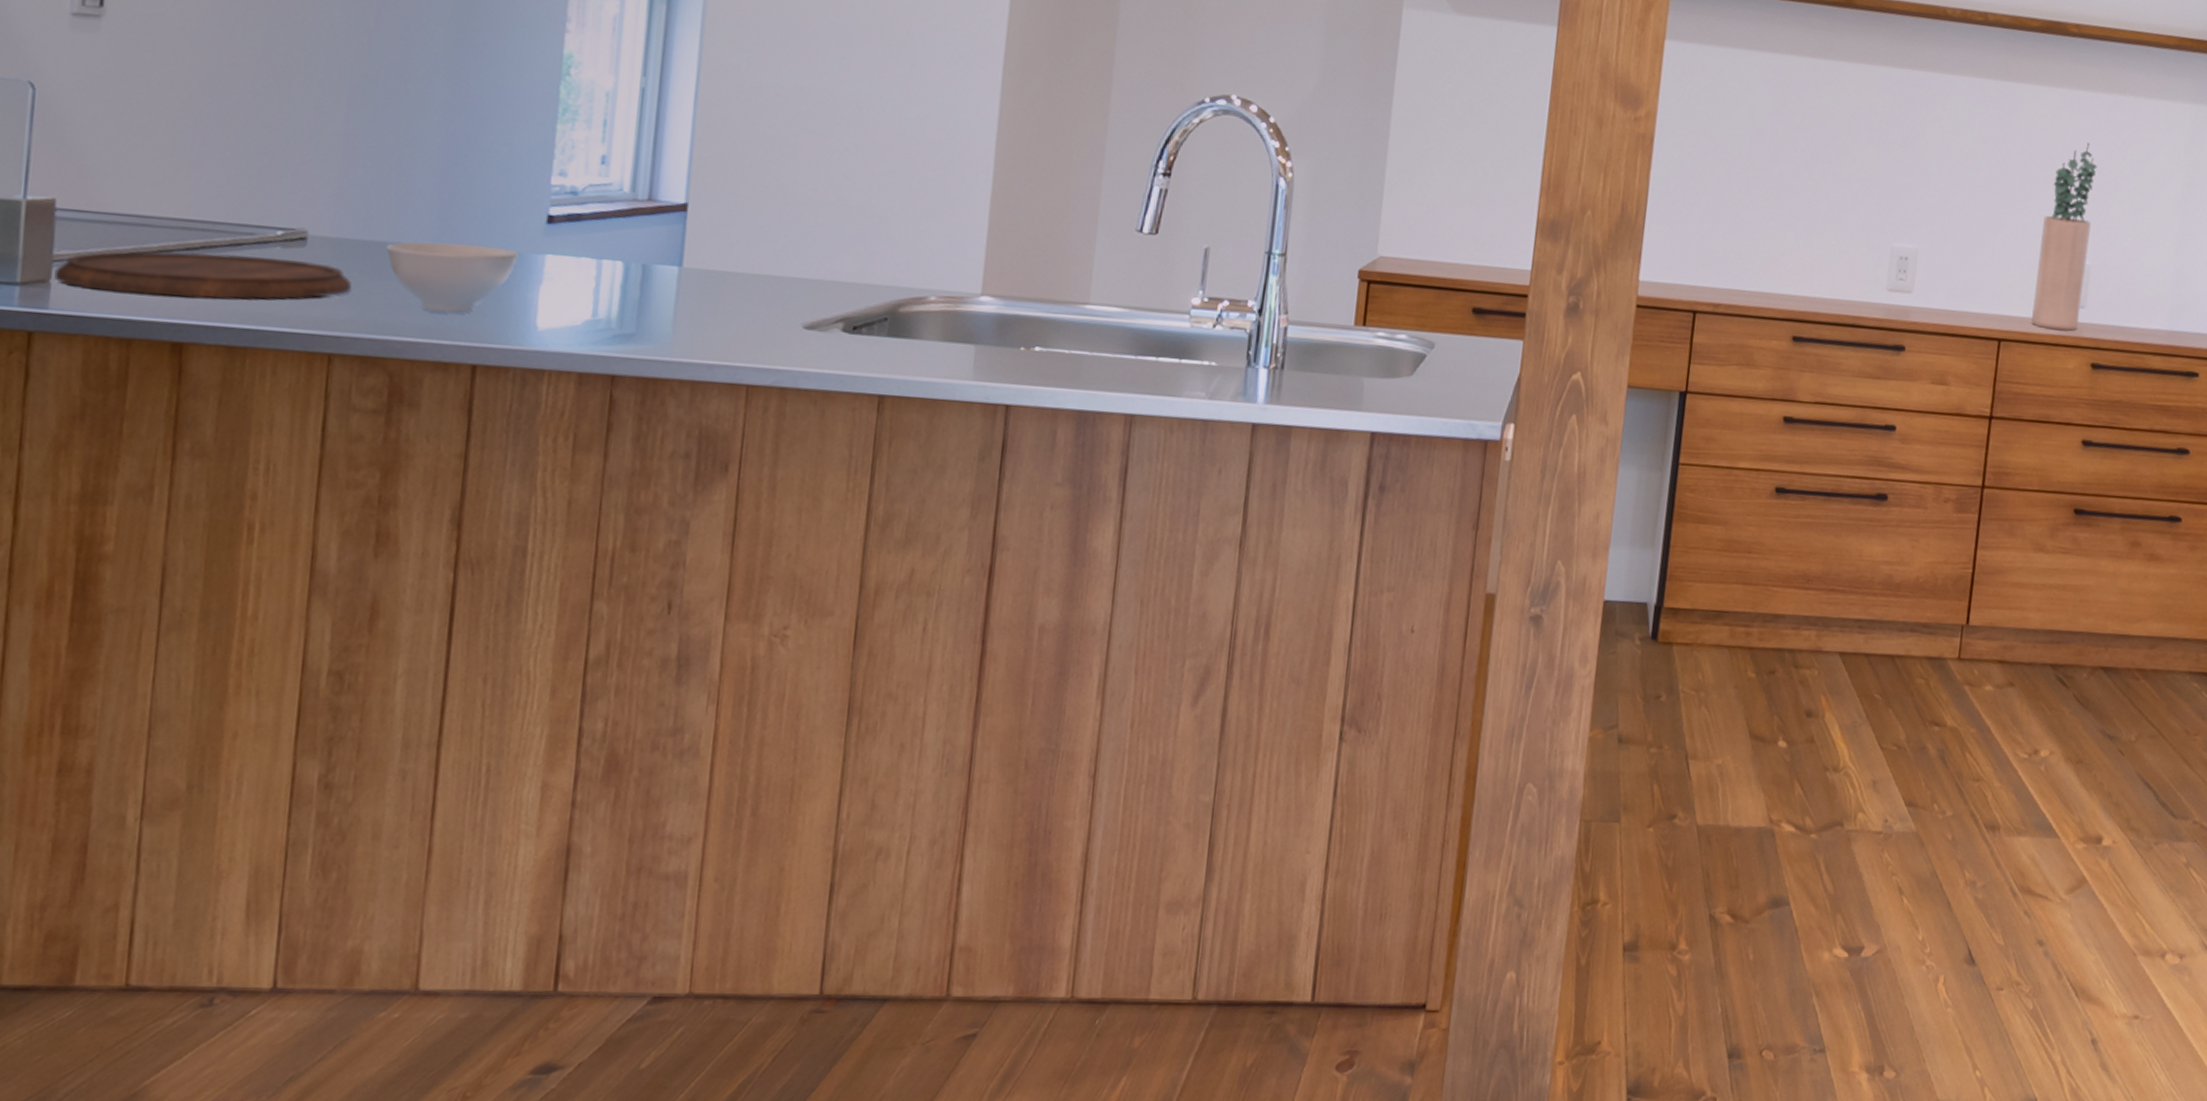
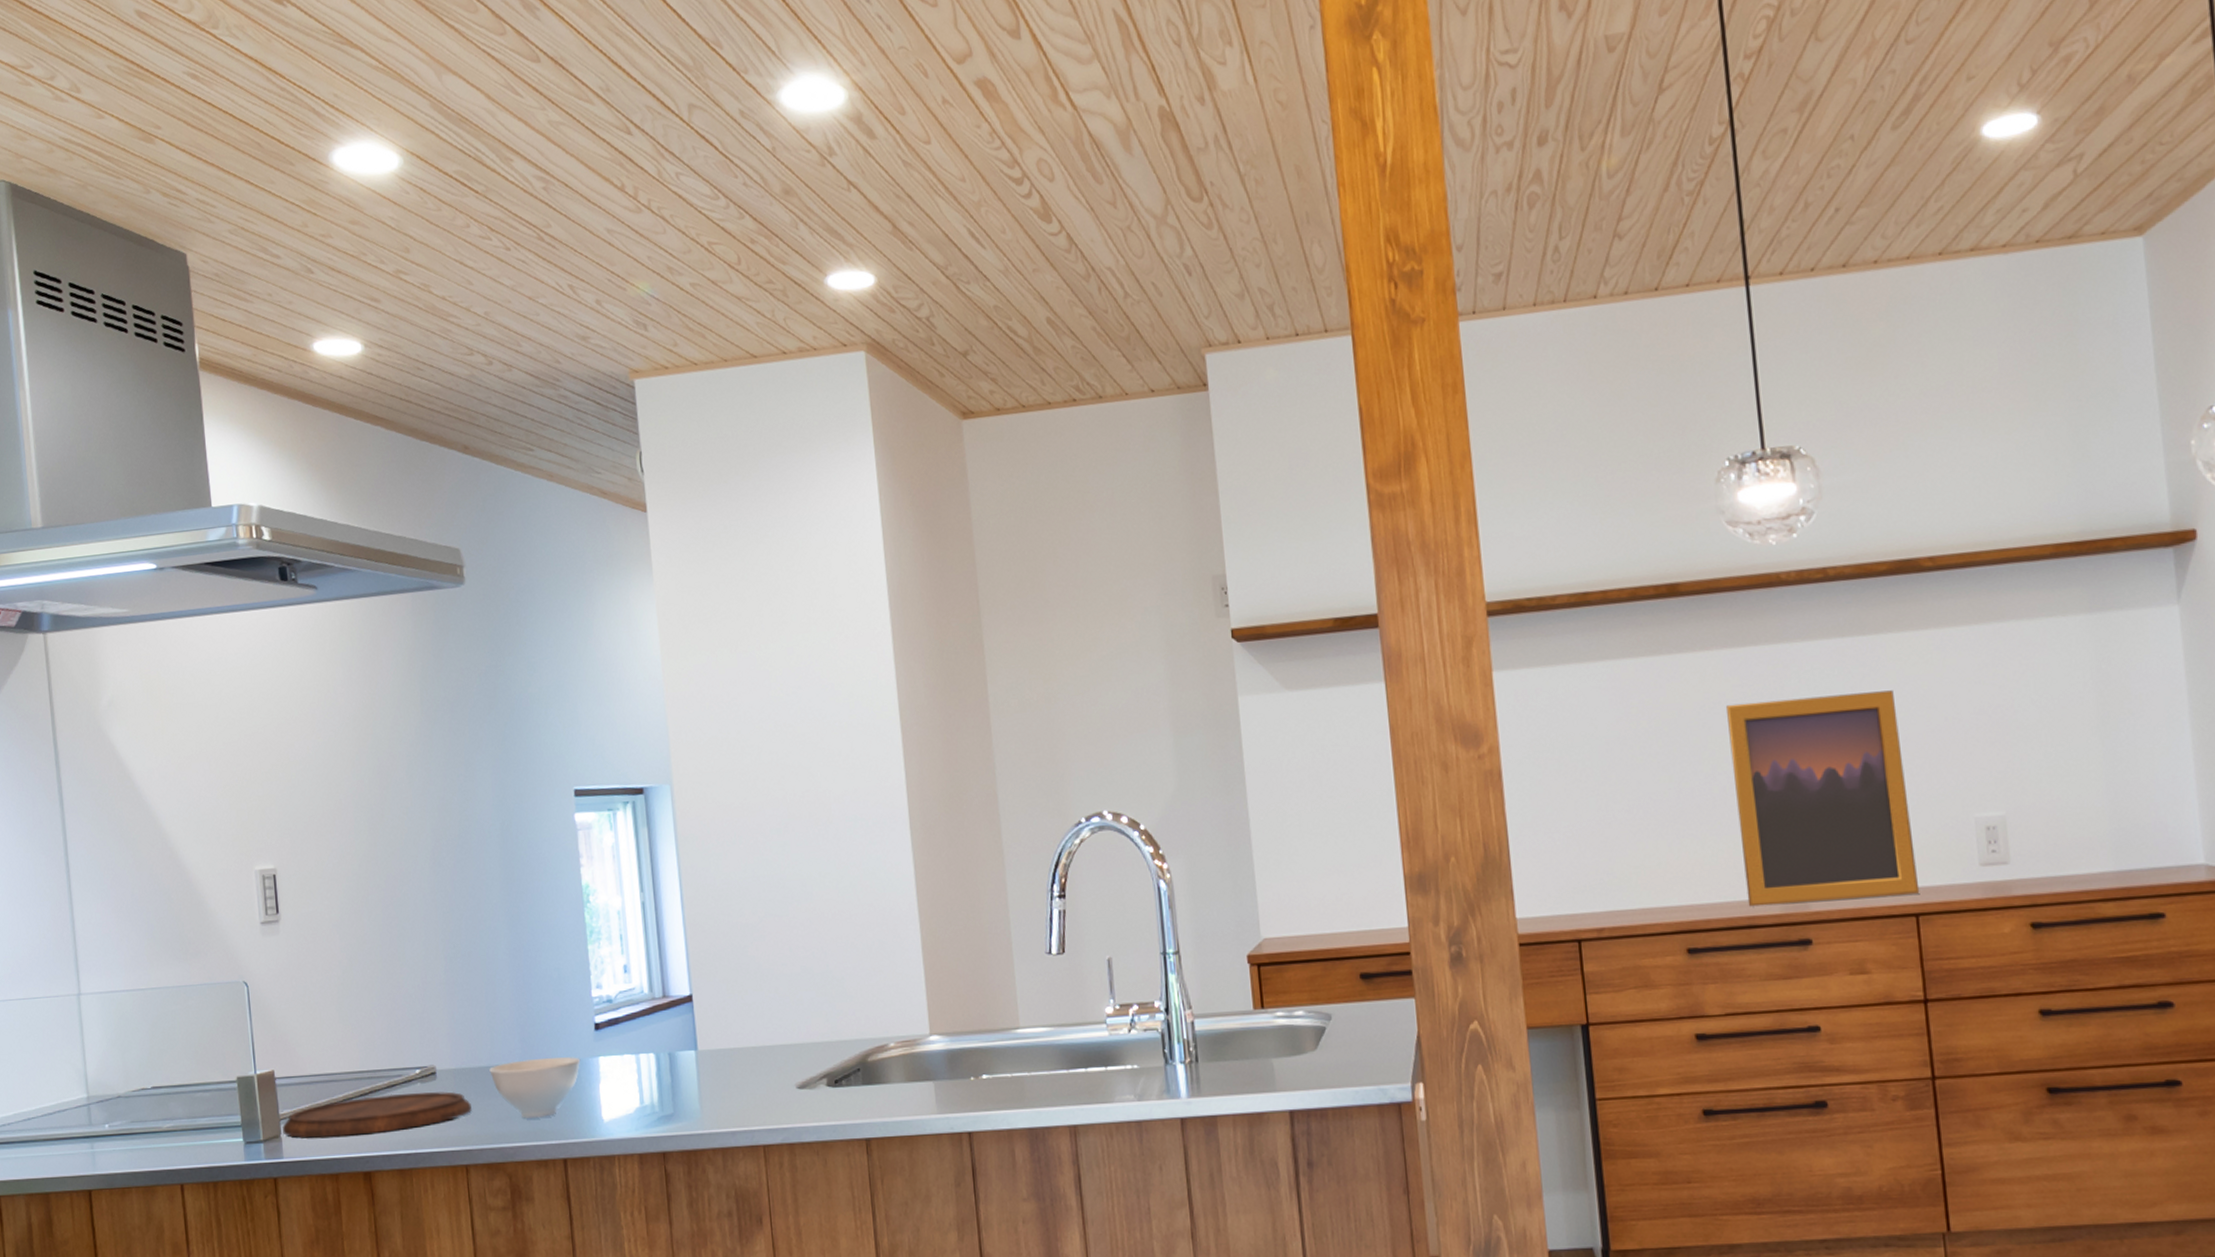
picture frame: none [1856,118,2022,321] -> present [1725,690,1920,907]
vase: present [2031,142,2098,331] -> none [1938,682,2006,894]

